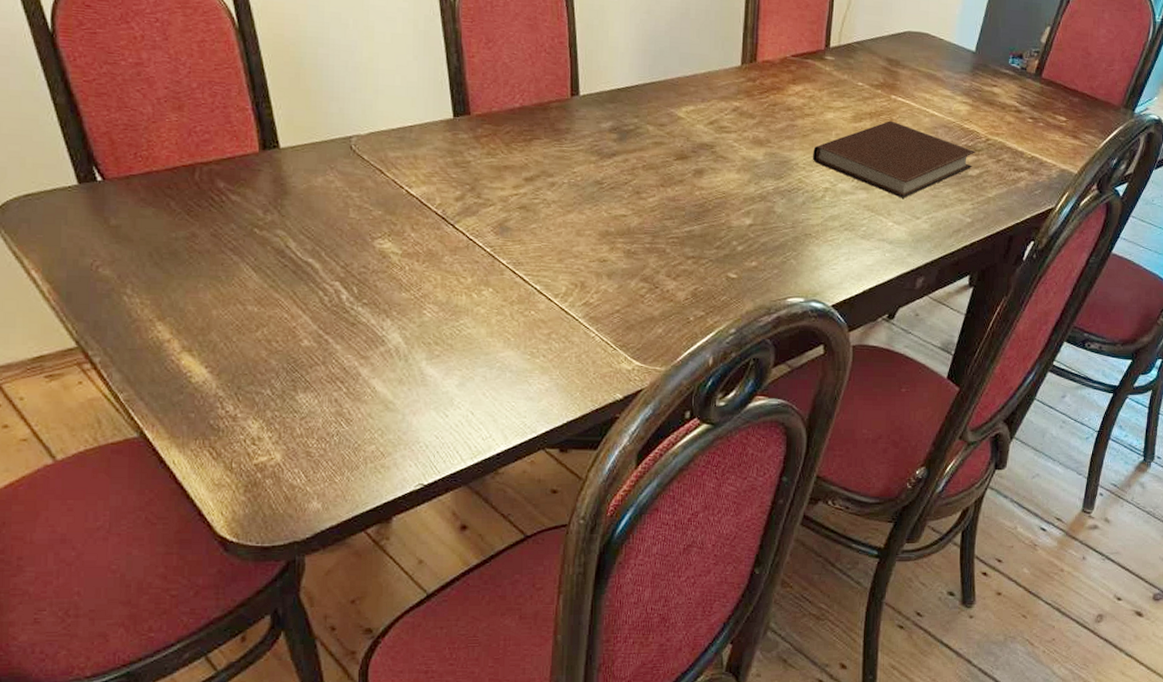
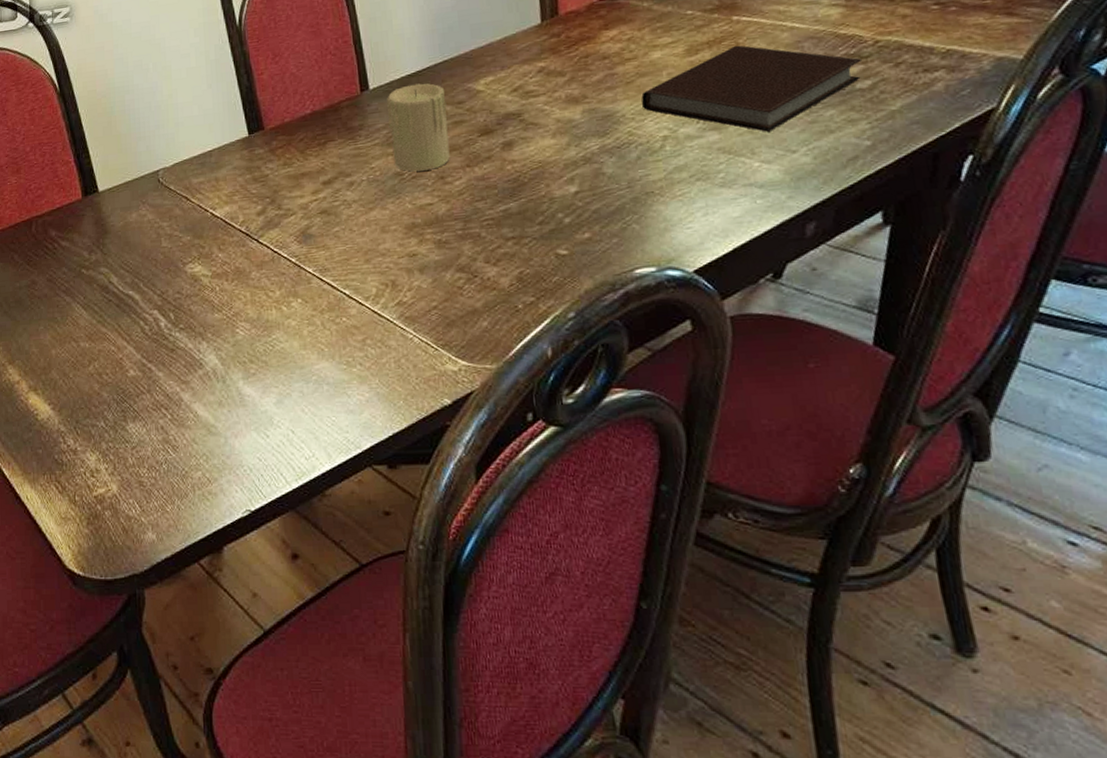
candle: none [594,98,650,184] -> present [387,83,450,172]

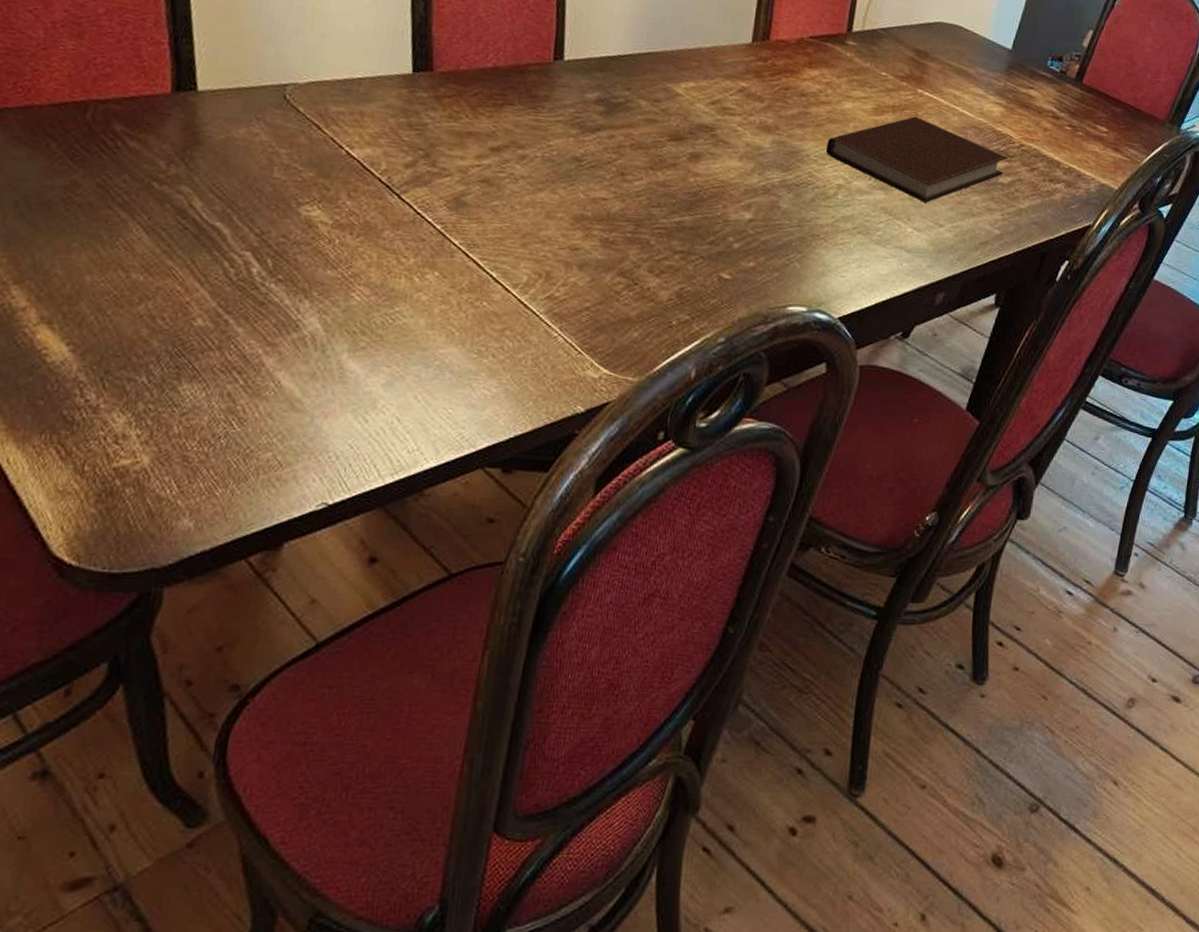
candle: present [387,83,450,172] -> none [575,67,643,163]

